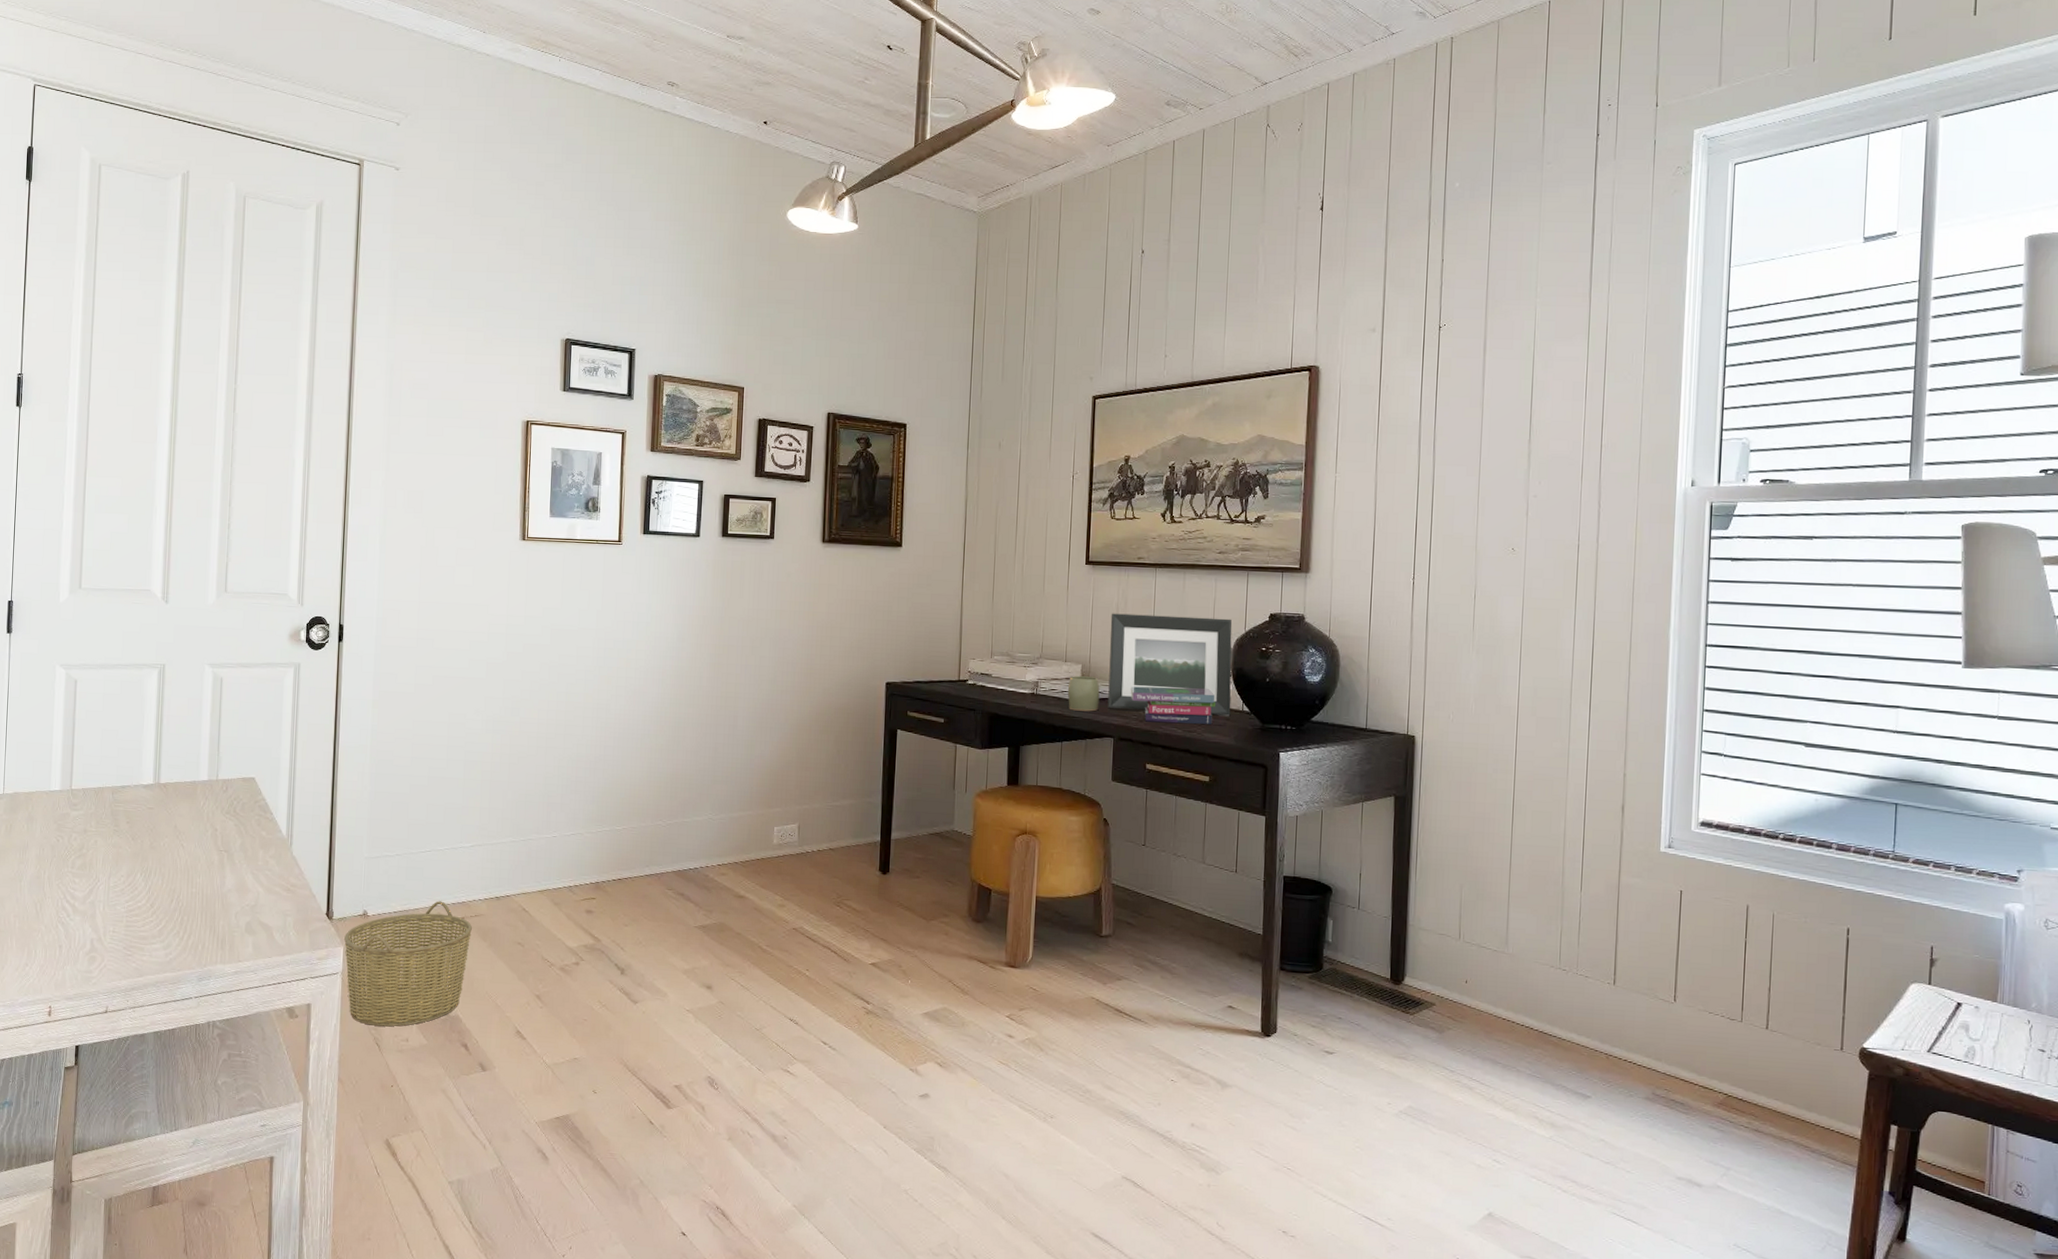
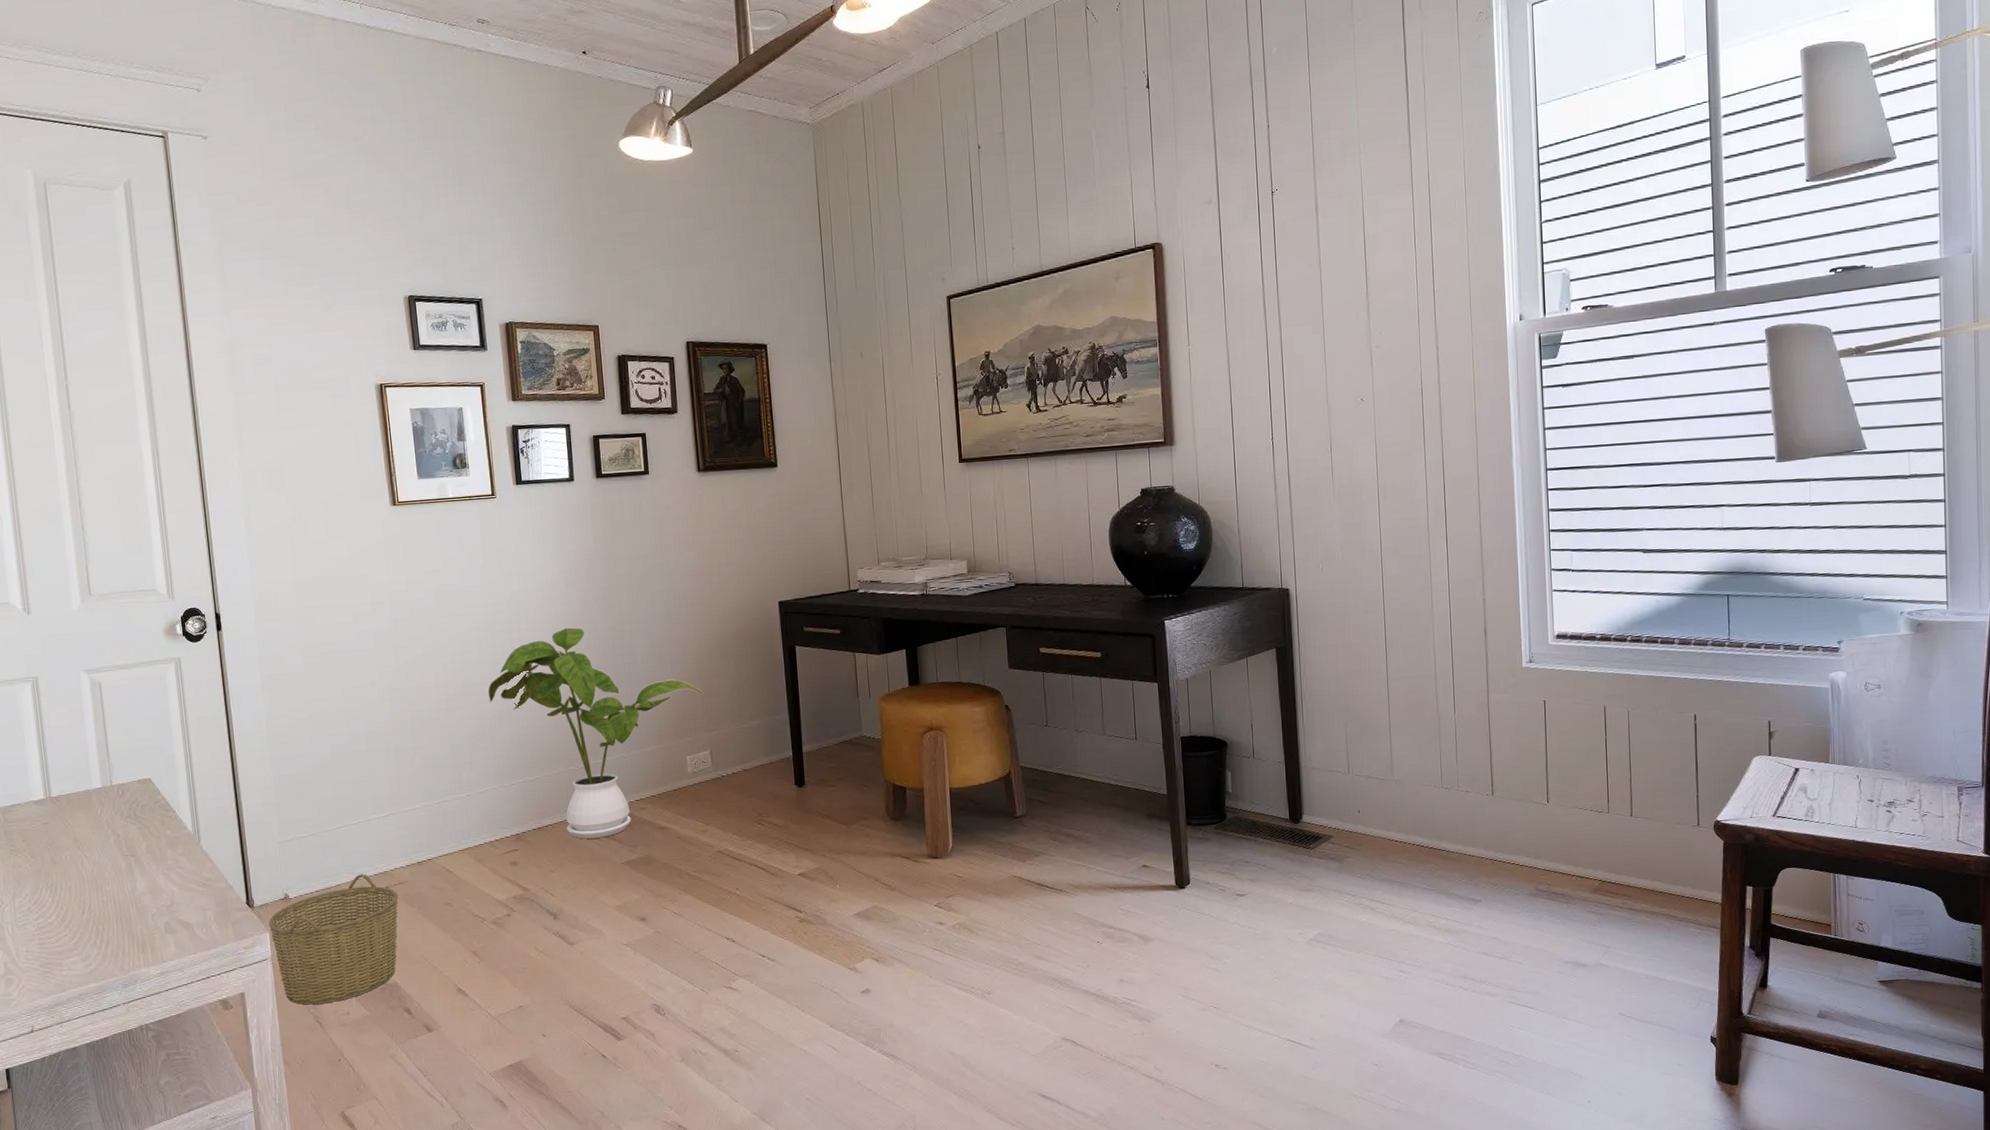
house plant: none [587,681,799,898] -> present [488,627,704,839]
mug: present [1067,676,1100,712] -> none [956,571,988,606]
picture frame: present [1107,613,1232,717] -> none [989,498,1115,600]
books: present [1130,686,1215,725] -> none [1016,568,1099,608]

